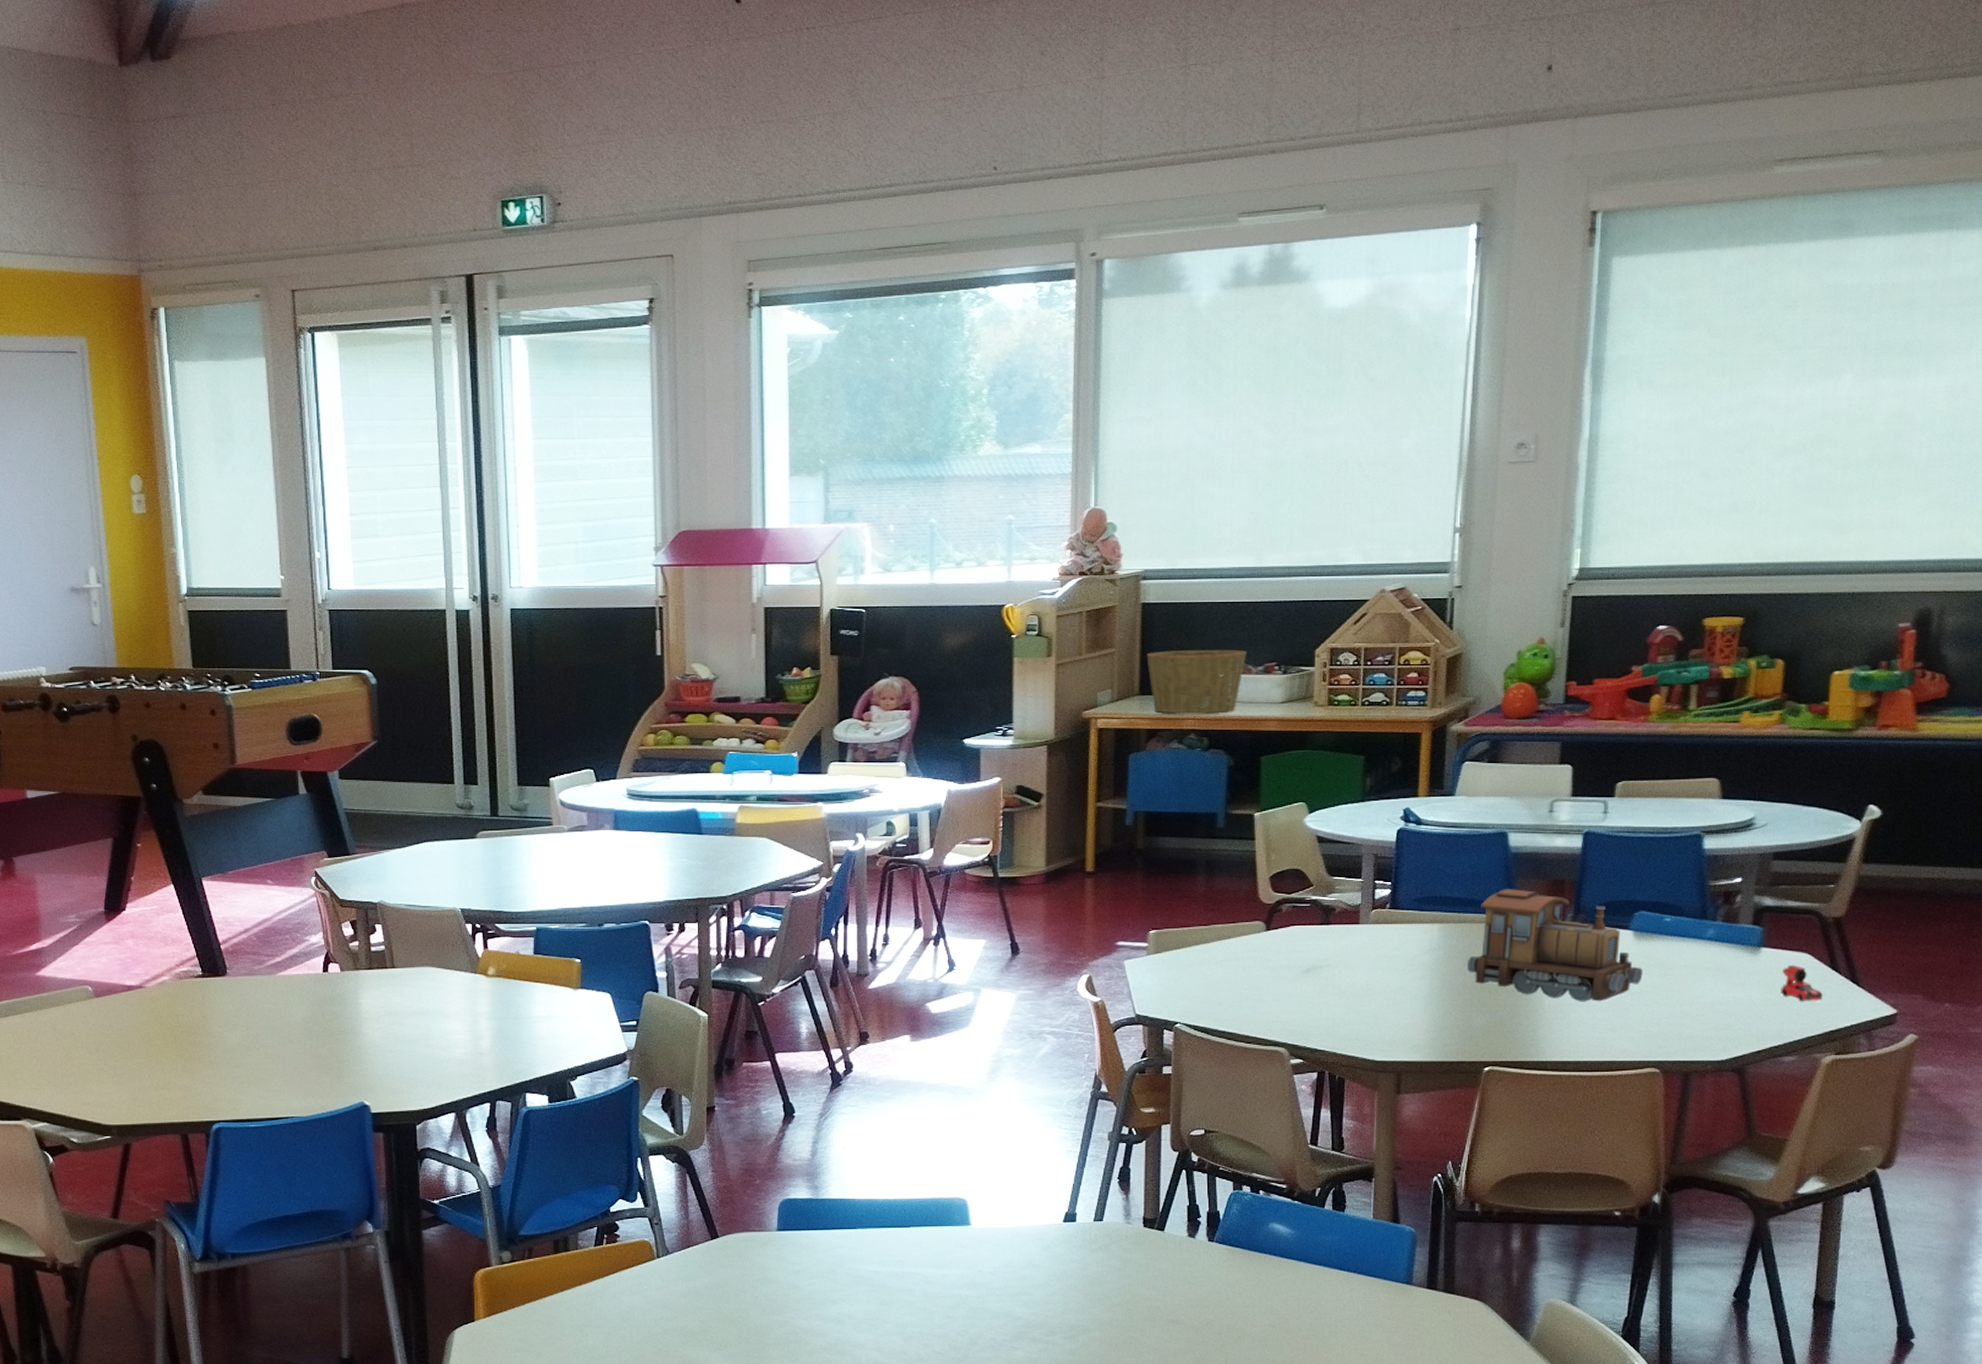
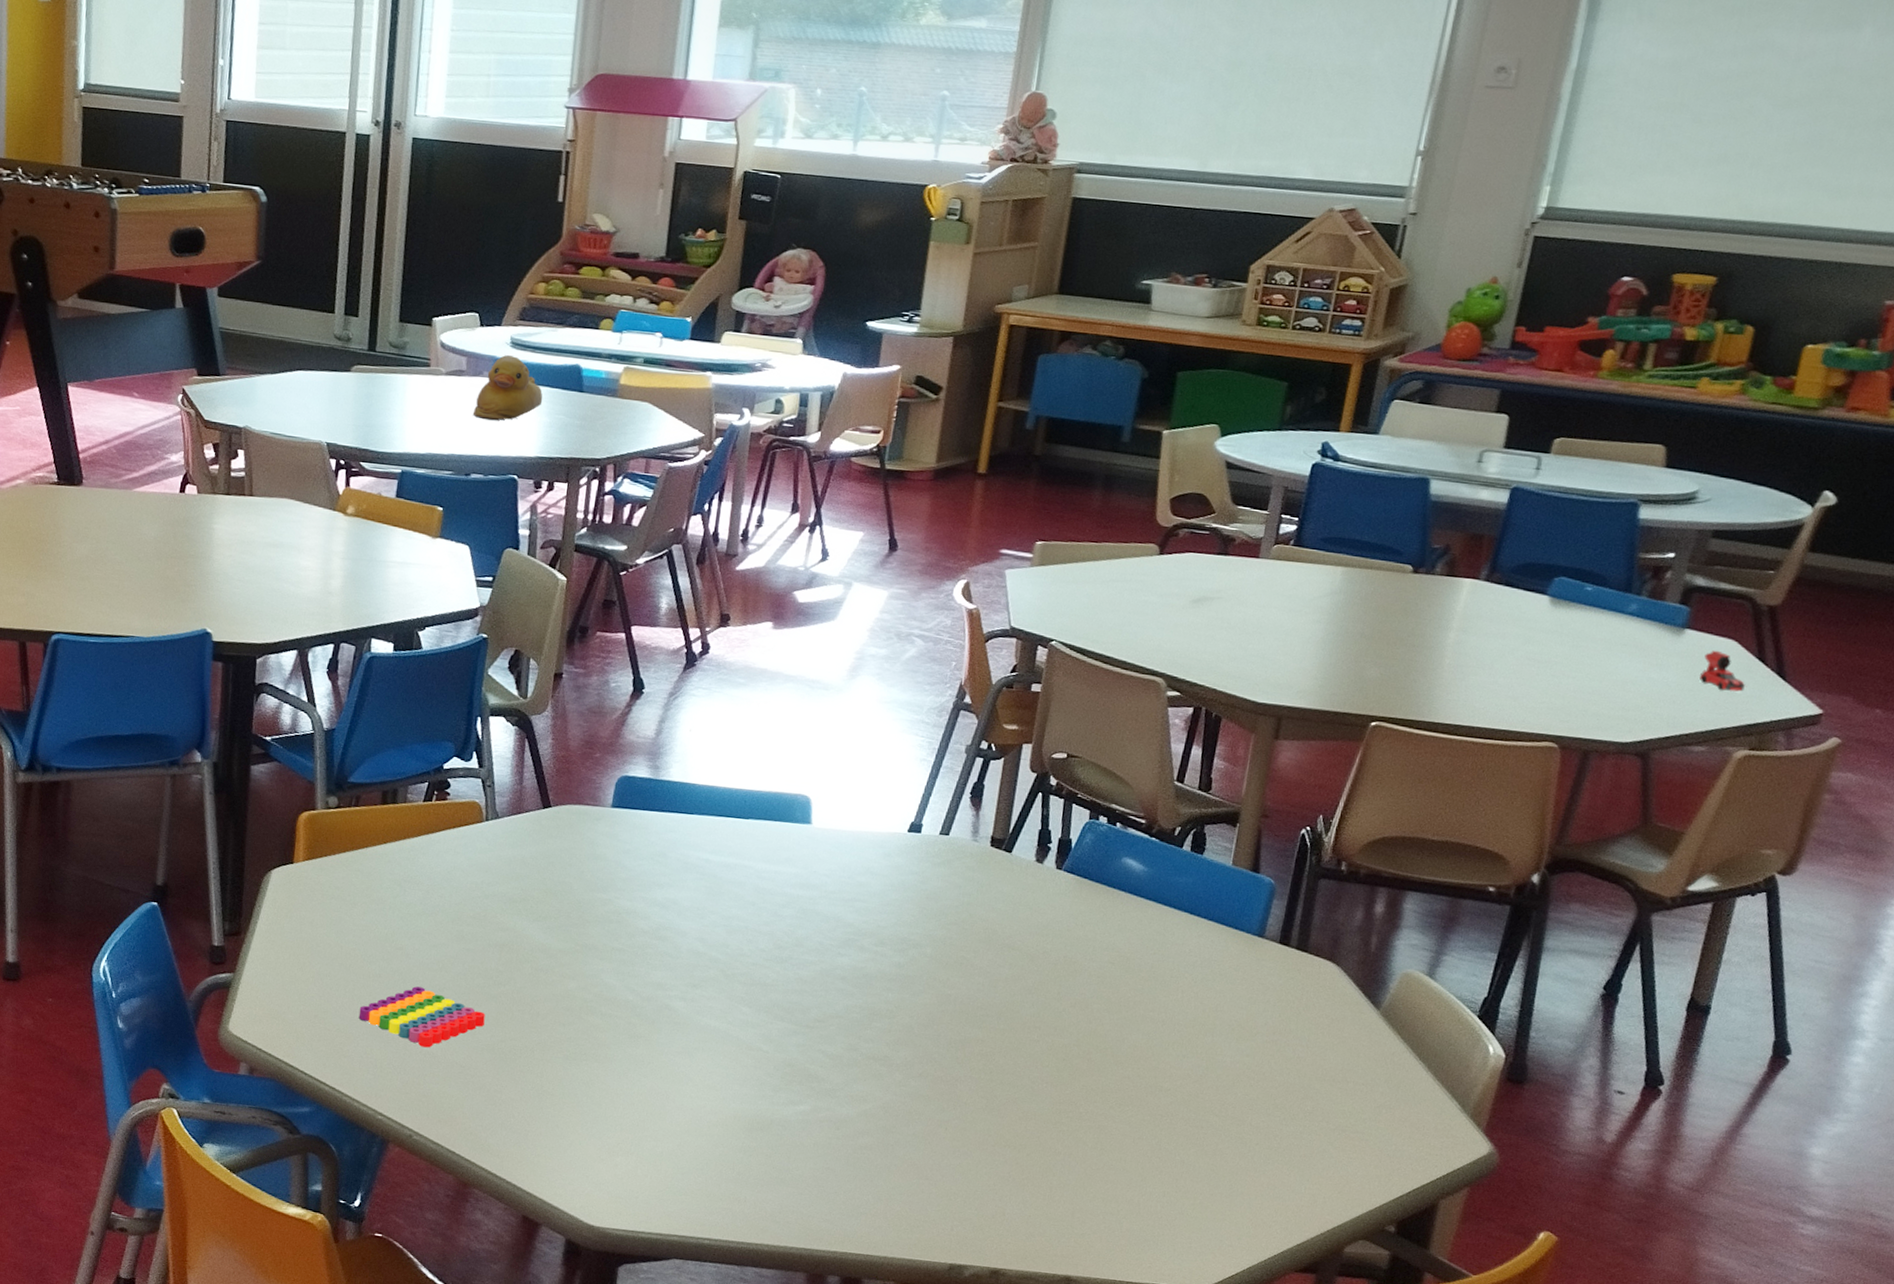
rubber duck: none [599,807,665,871] -> present [472,355,543,421]
basket: present [1146,649,1248,714] -> none [1070,250,1178,322]
toy train: present [1466,888,1643,1002] -> none [1366,537,1555,667]

